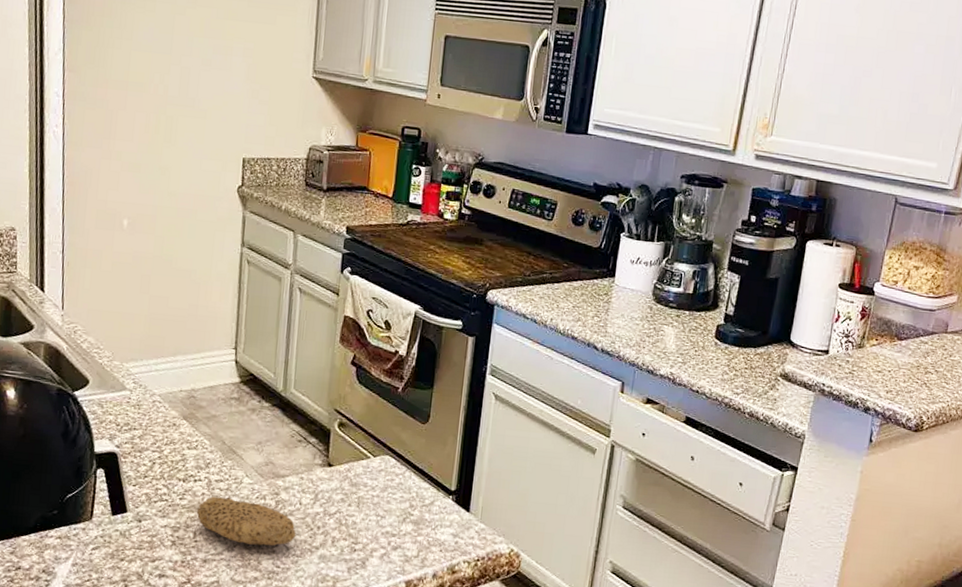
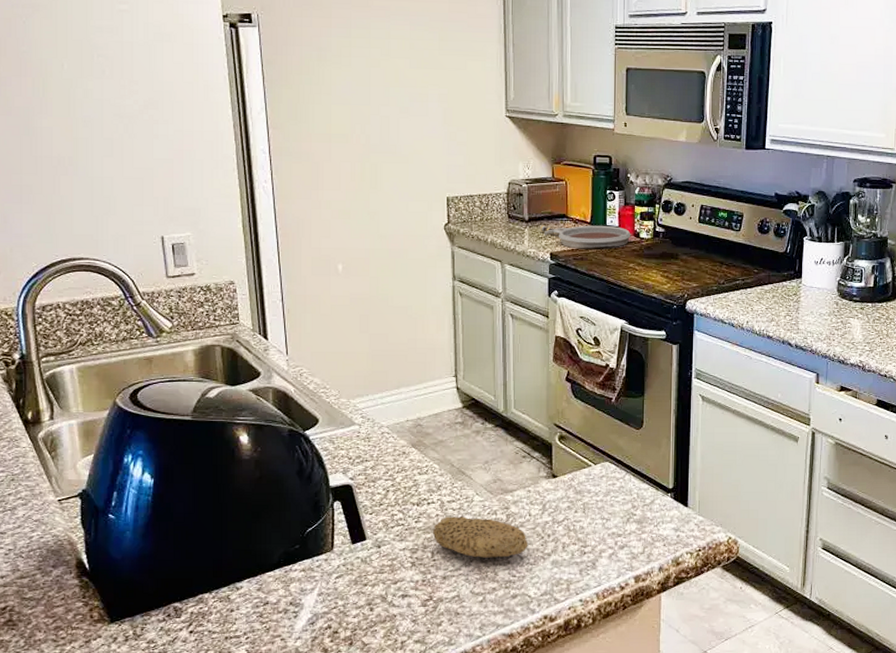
frying pan: none [338,196,435,229] -> present [540,225,631,251]

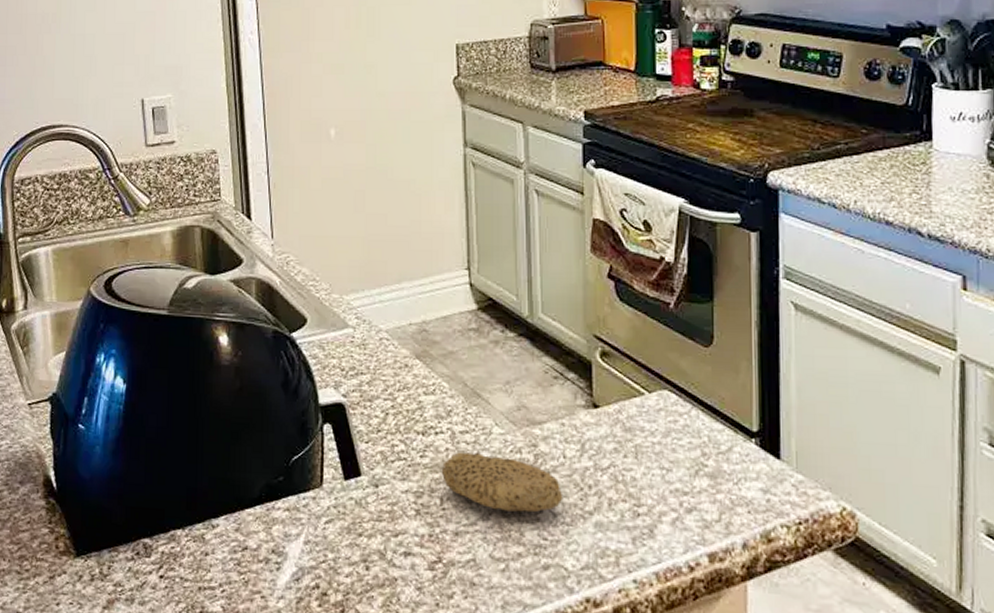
frying pan: present [540,225,631,251] -> none [571,74,689,107]

